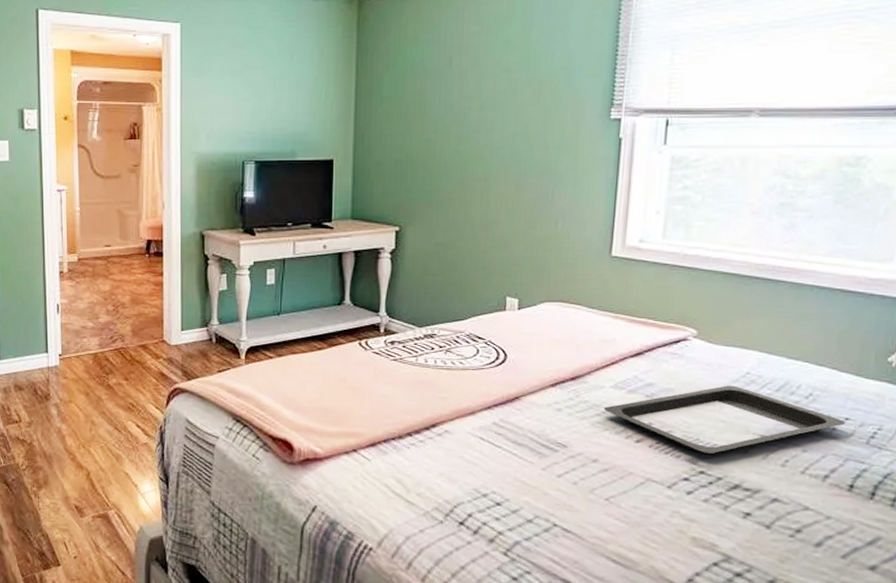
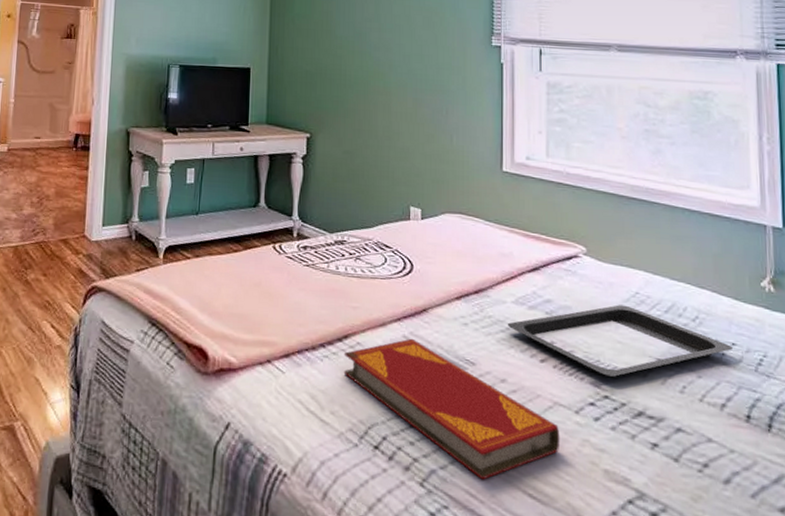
hardback book: none [430,425,650,549] -> present [343,338,560,480]

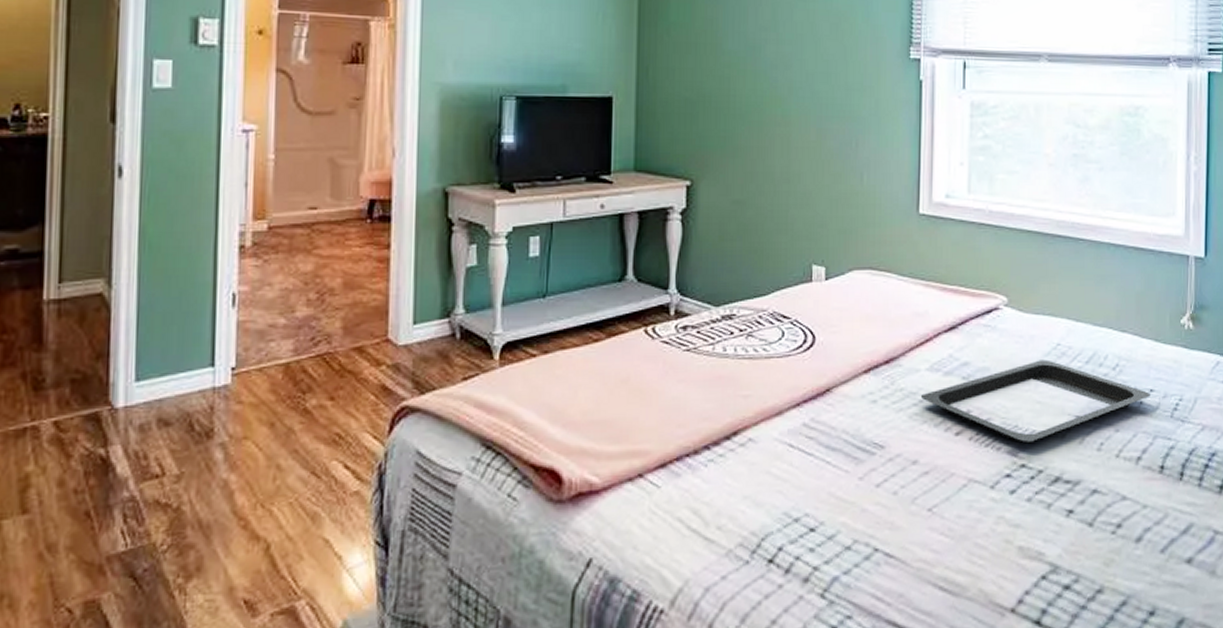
hardback book: present [343,338,560,480] -> none [732,425,974,579]

